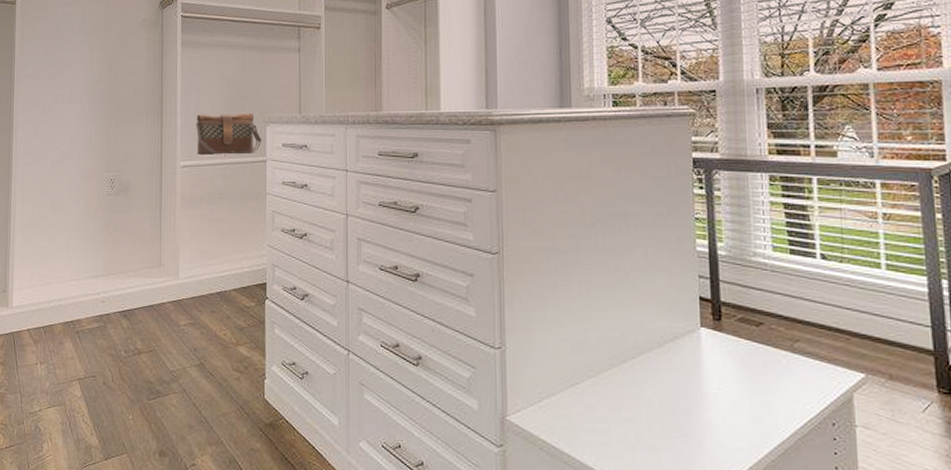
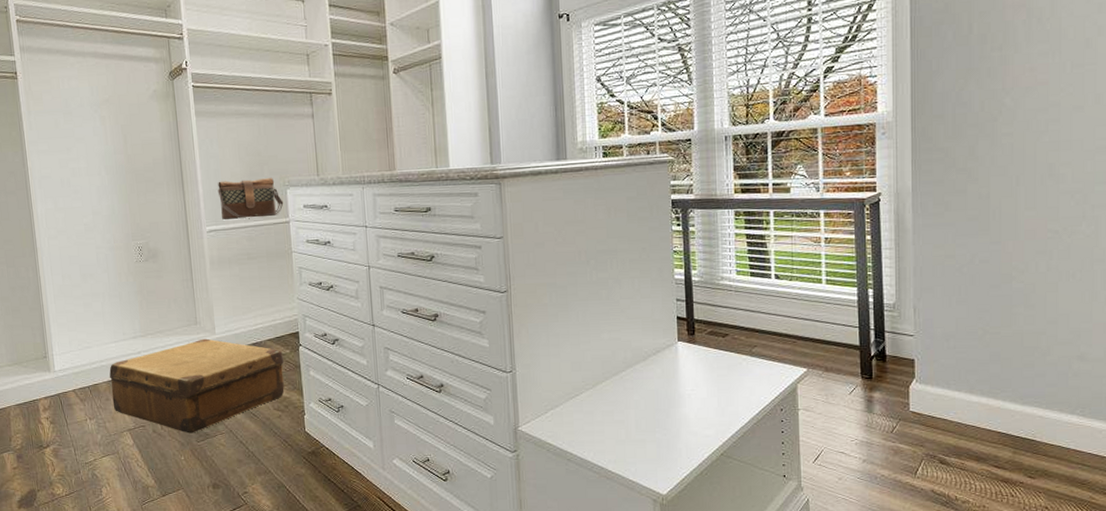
suitcase: none [65,283,247,390] -> present [109,338,285,433]

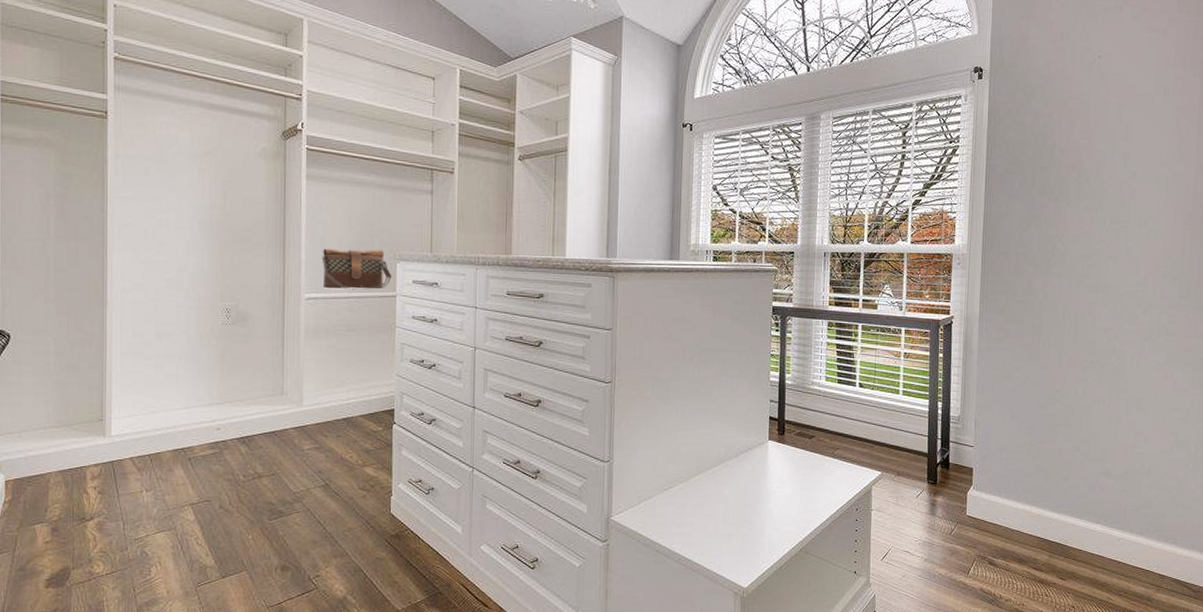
suitcase: present [109,338,285,433] -> none [176,410,374,511]

